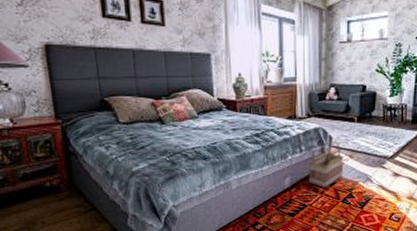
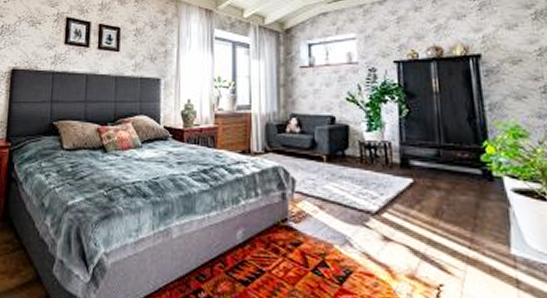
basket: present [308,141,344,187] -> none [266,185,312,248]

